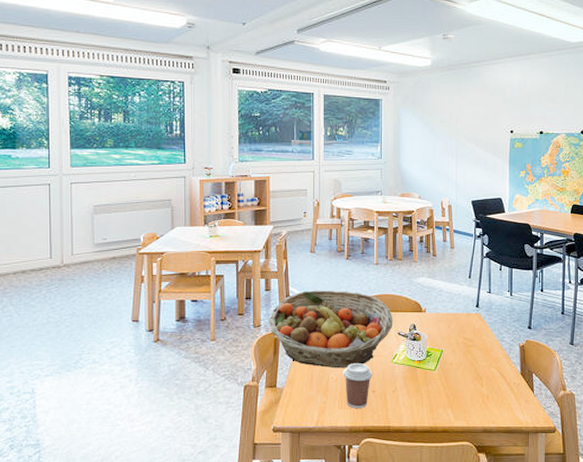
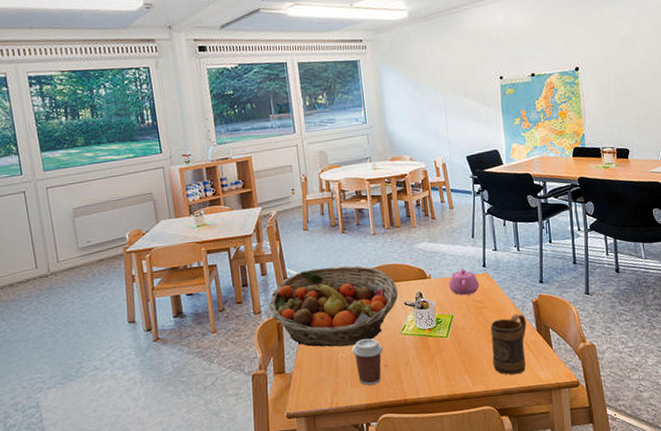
teapot: none [442,306,471,332] -> present [448,268,480,296]
mug: none [476,355,512,415] -> present [490,313,527,375]

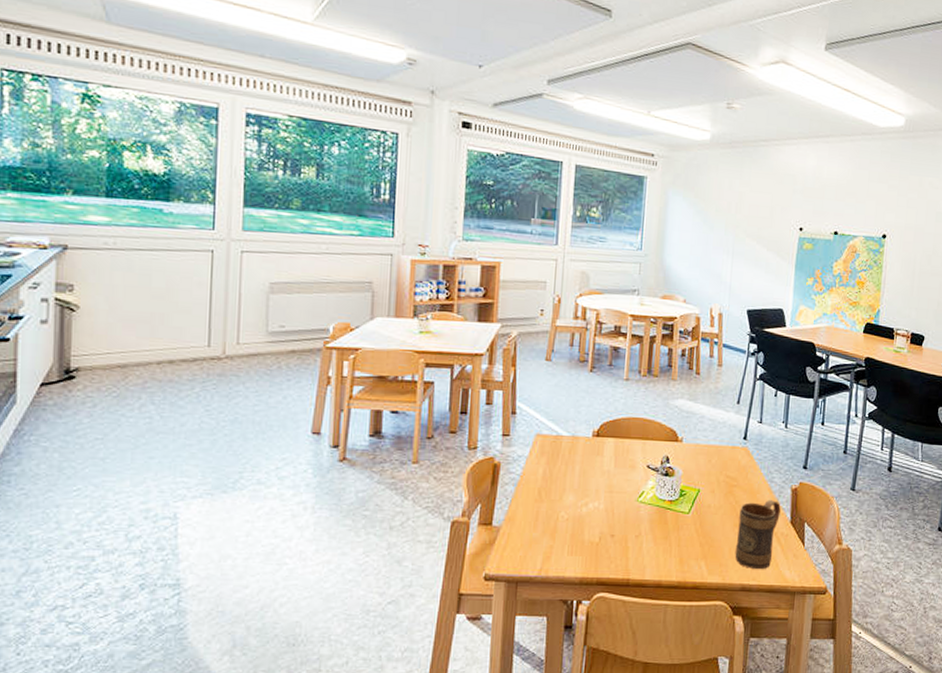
fruit basket: present [268,266,399,347] -> none [487,407,643,506]
coffee cup: present [352,338,383,385] -> none [576,500,613,555]
teapot: present [448,268,480,296] -> none [701,437,736,469]

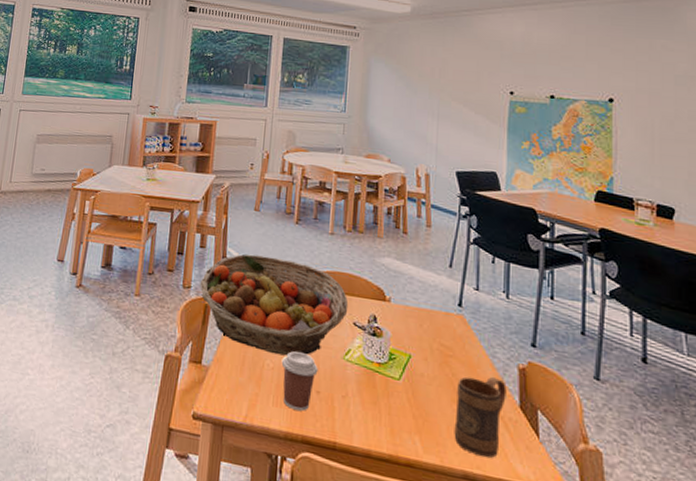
fruit basket: none [487,407,643,506] -> present [200,254,349,356]
coffee cup: none [576,500,613,555] -> present [281,351,318,411]

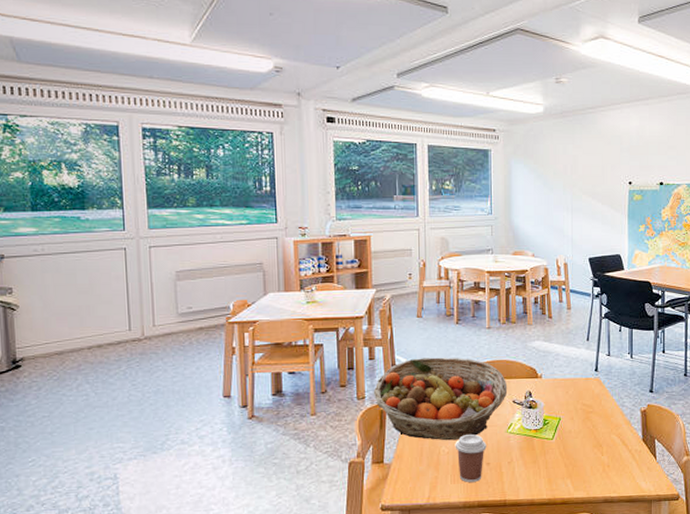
mug: present [454,376,507,458] -> none [596,421,633,484]

